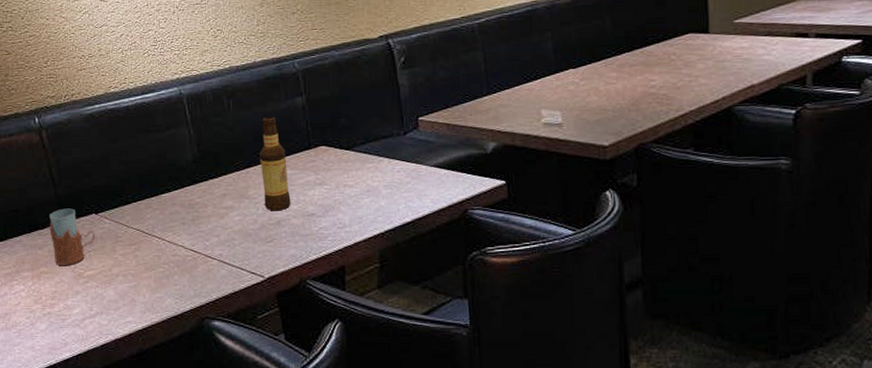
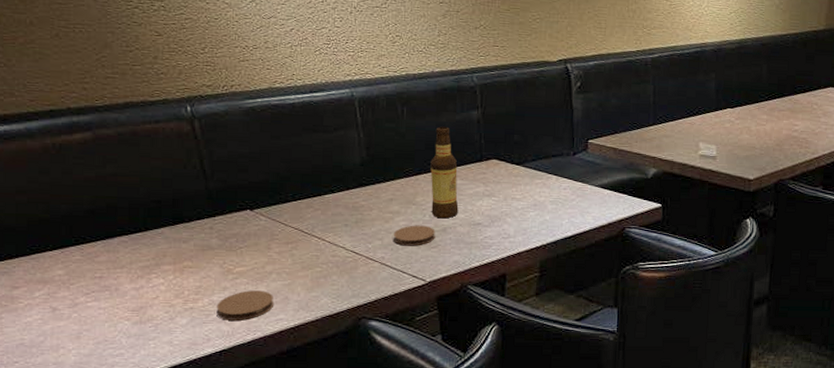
drinking glass: present [49,208,95,265] -> none [196,202,248,261]
coaster: none [71,293,123,324] -> present [216,290,275,321]
coaster: none [229,219,270,242] -> present [393,225,435,246]

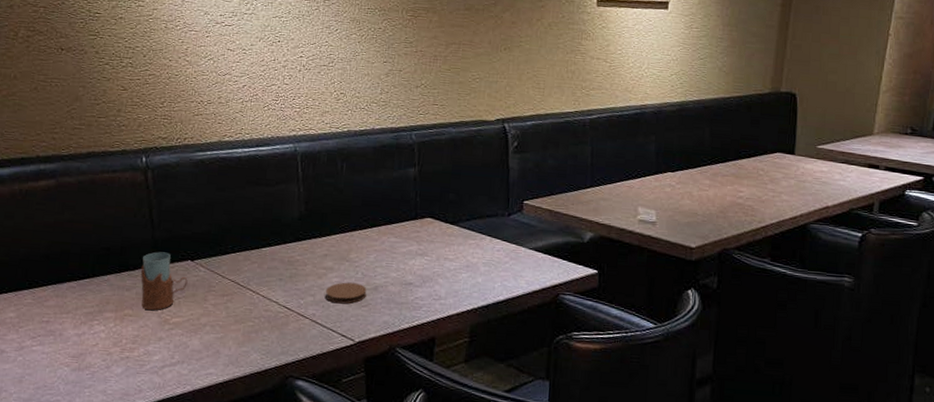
drinking glass: none [196,202,248,261] -> present [140,252,188,310]
coaster: present [216,290,275,321] -> none [150,342,206,373]
bottle: present [430,126,459,219] -> none [364,183,392,277]

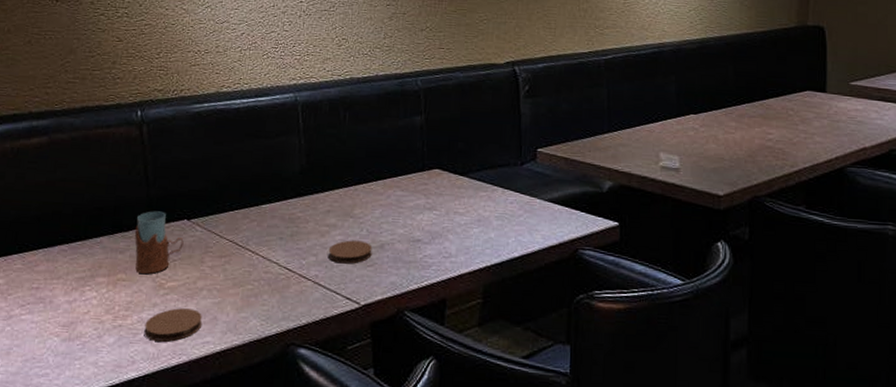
coaster: none [150,342,206,373] -> present [144,308,203,342]

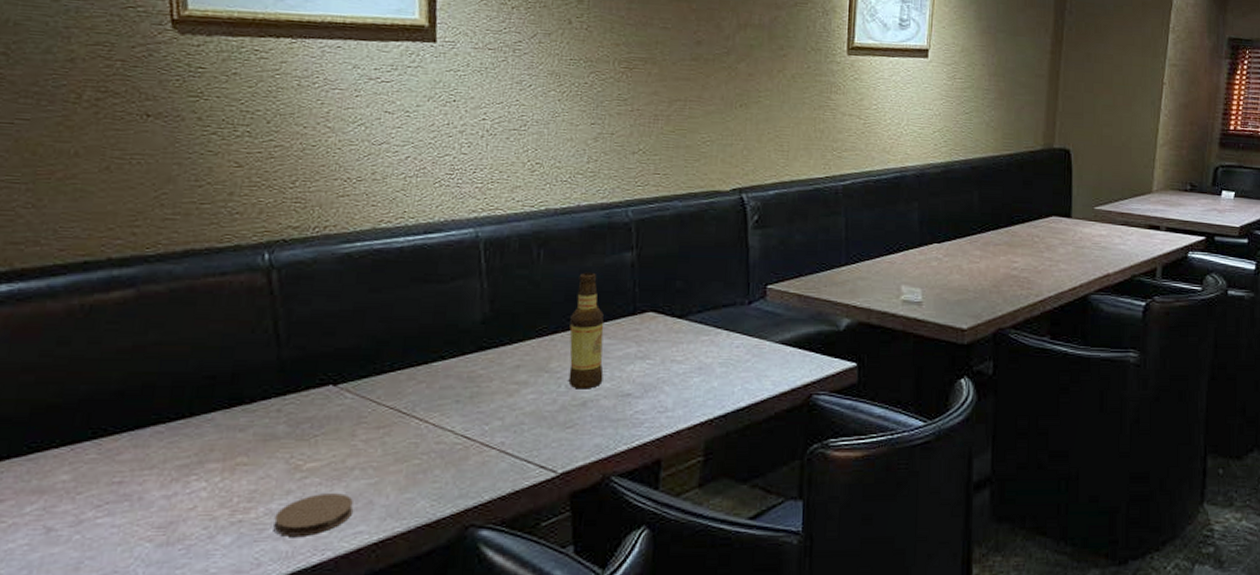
drinking glass: present [134,211,184,274] -> none [260,376,328,454]
coaster: present [328,240,373,264] -> none [517,398,573,427]
bottle: none [369,132,398,234] -> present [568,272,604,389]

